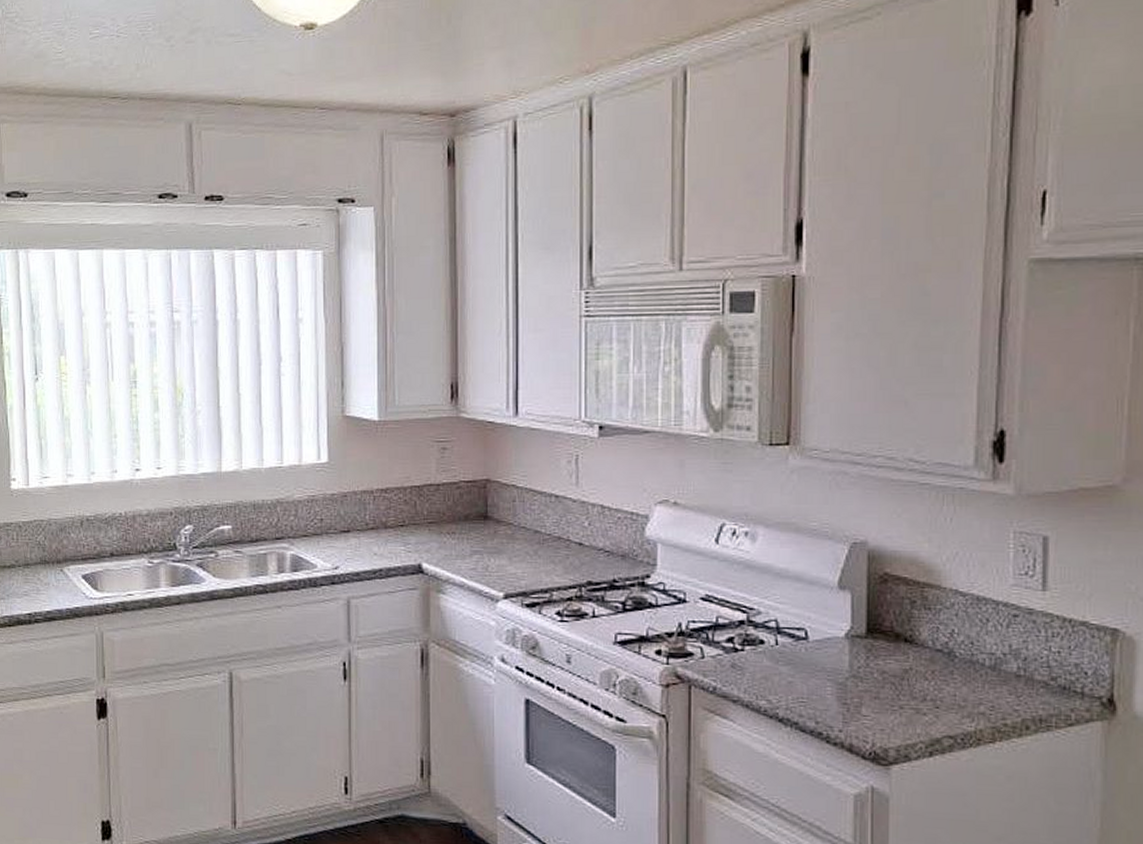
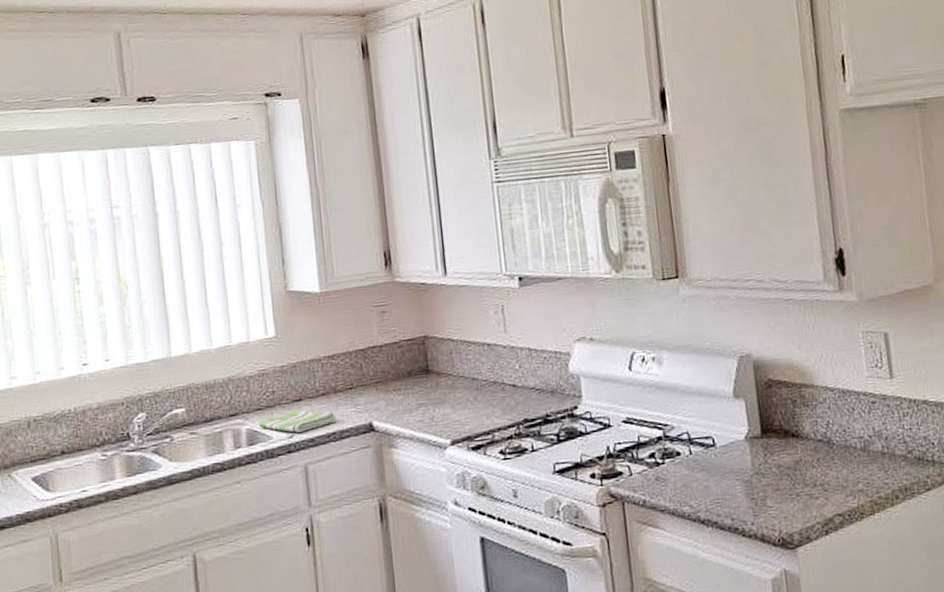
dish towel: none [304,542,384,564] -> present [258,410,336,433]

